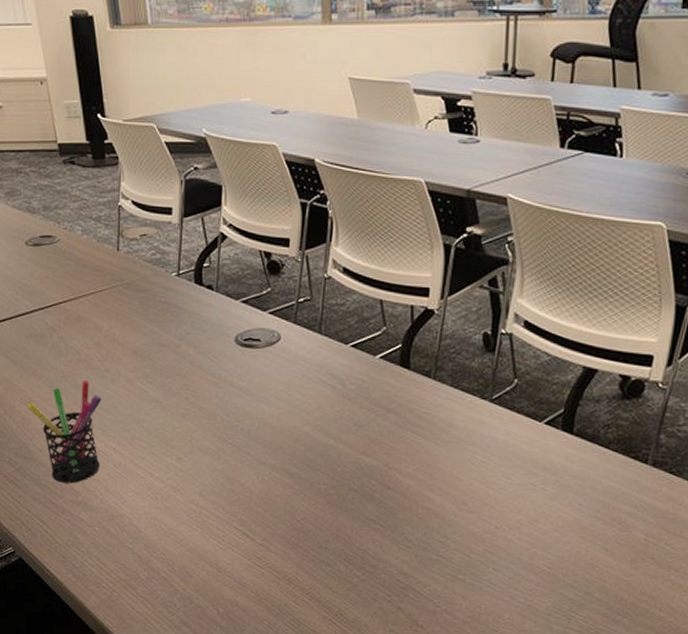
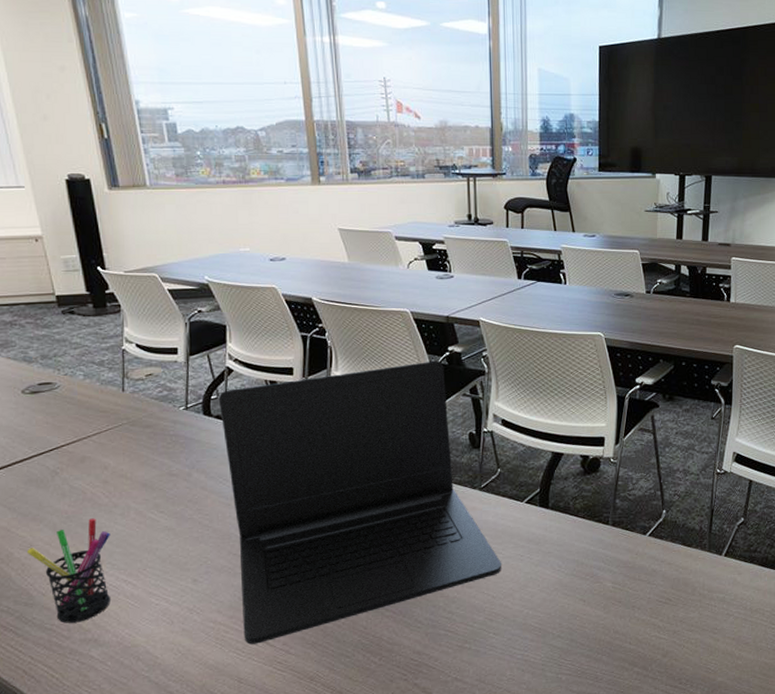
laptop: none [210,242,509,535] -> present [218,360,501,645]

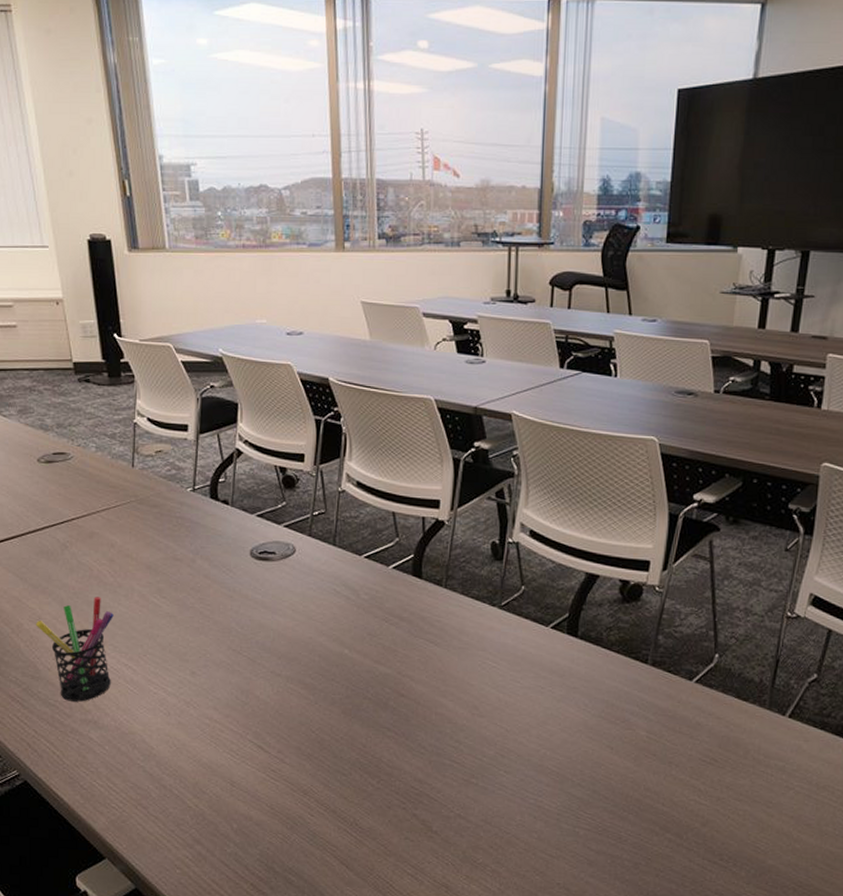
laptop: present [218,360,501,645] -> none [226,456,518,748]

